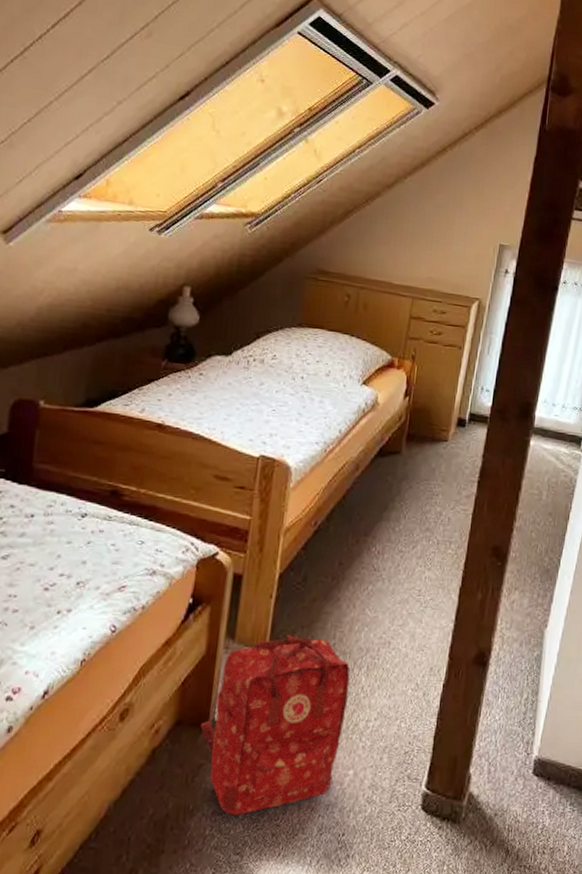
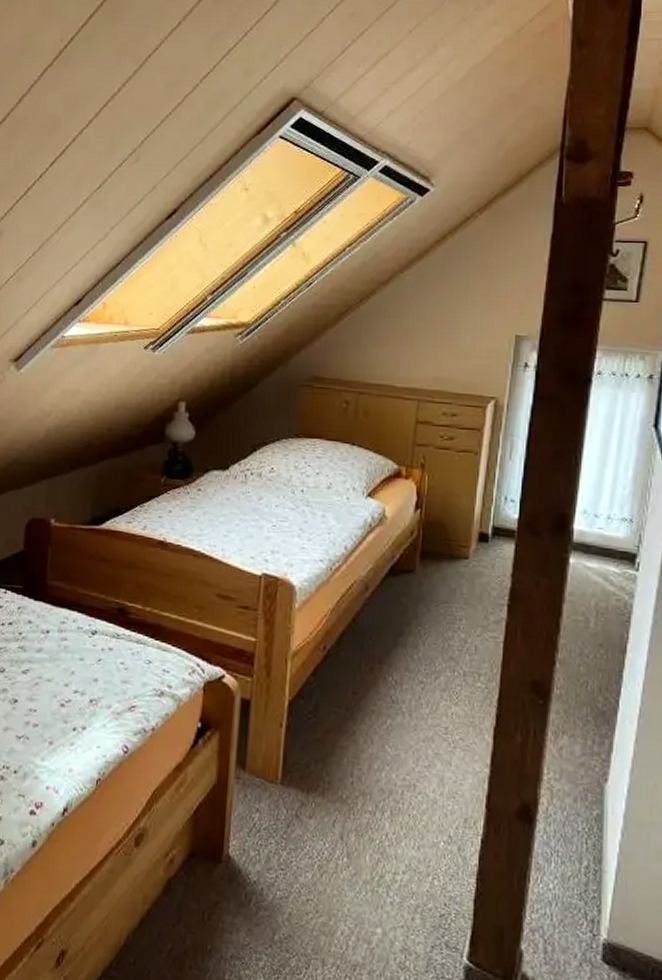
backpack: present [201,633,350,816] -> none [215,767,372,964]

